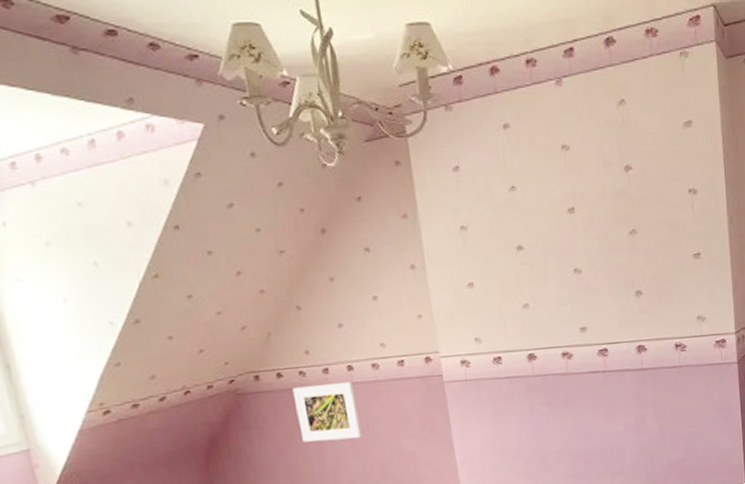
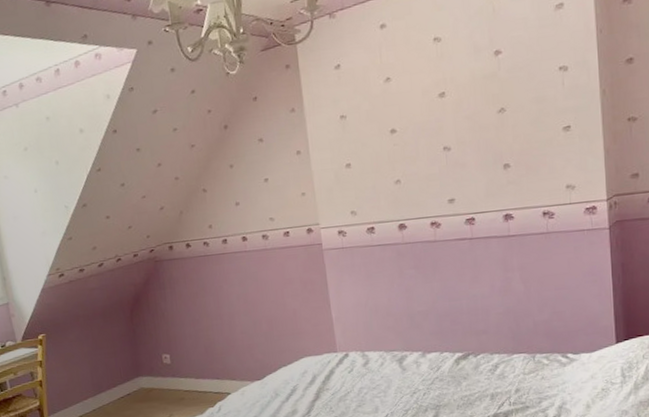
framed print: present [292,381,363,443] -> none [198,249,253,300]

